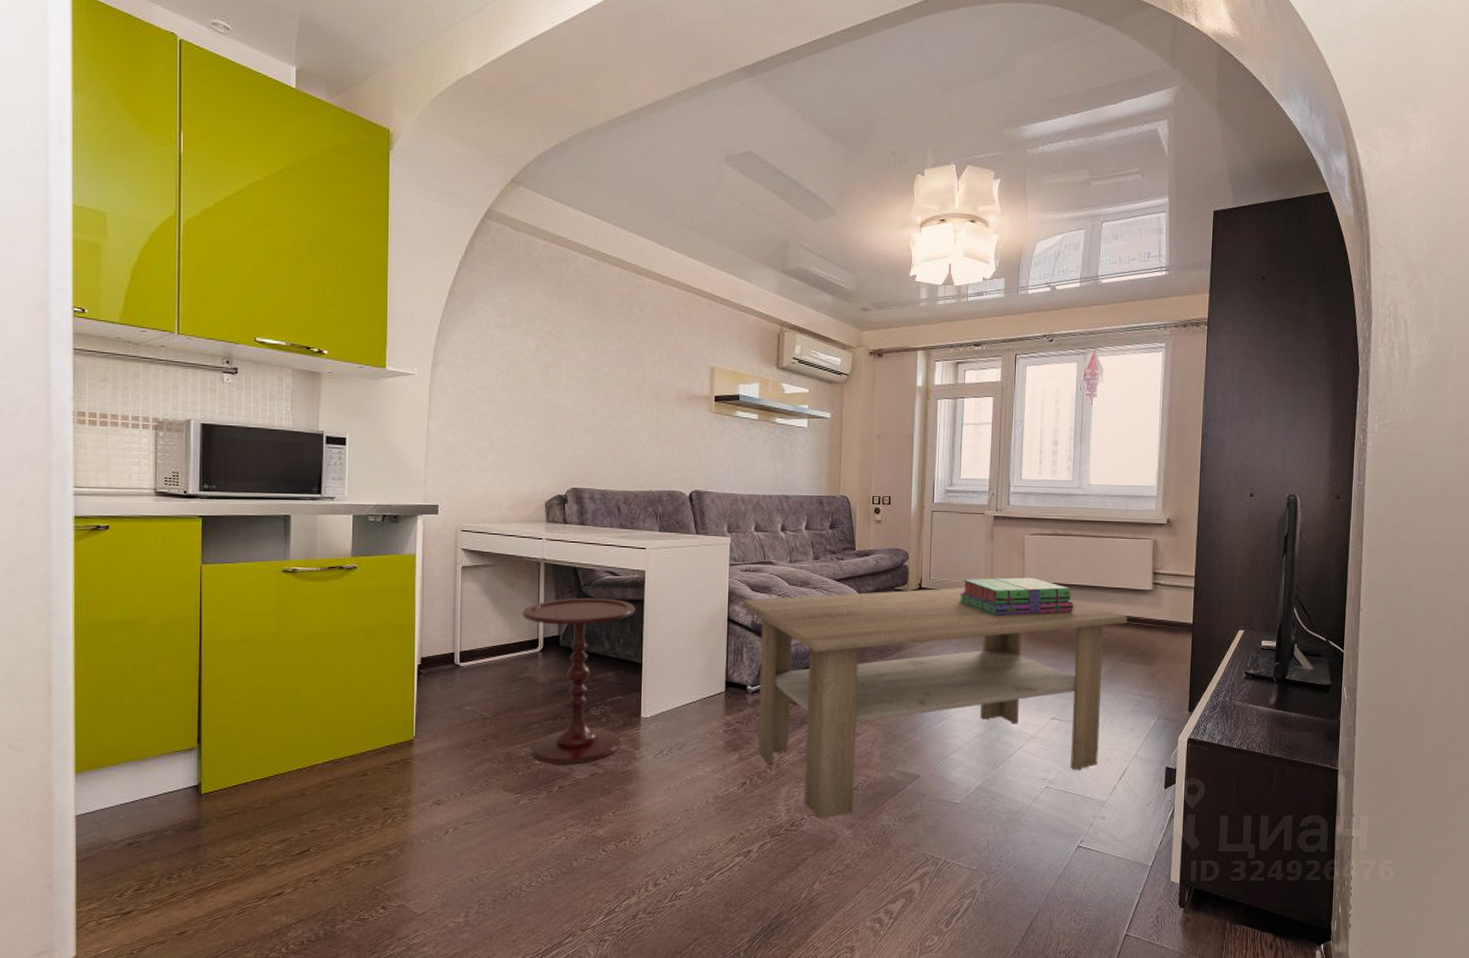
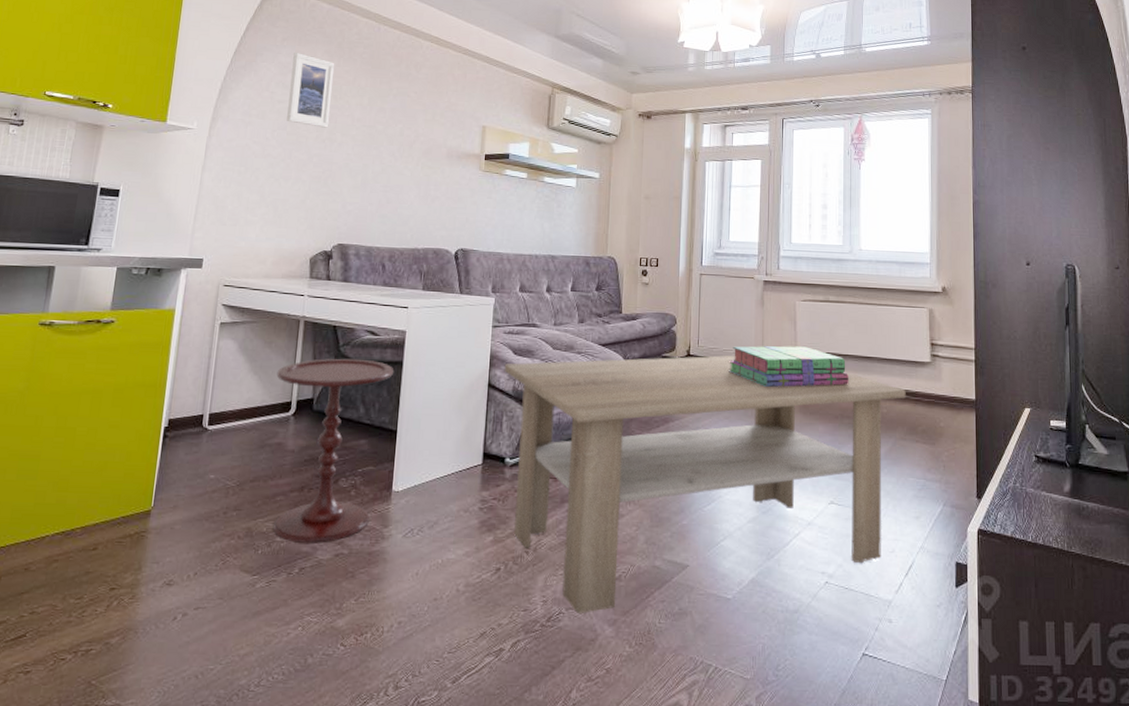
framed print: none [510,293,555,371] -> present [287,53,335,128]

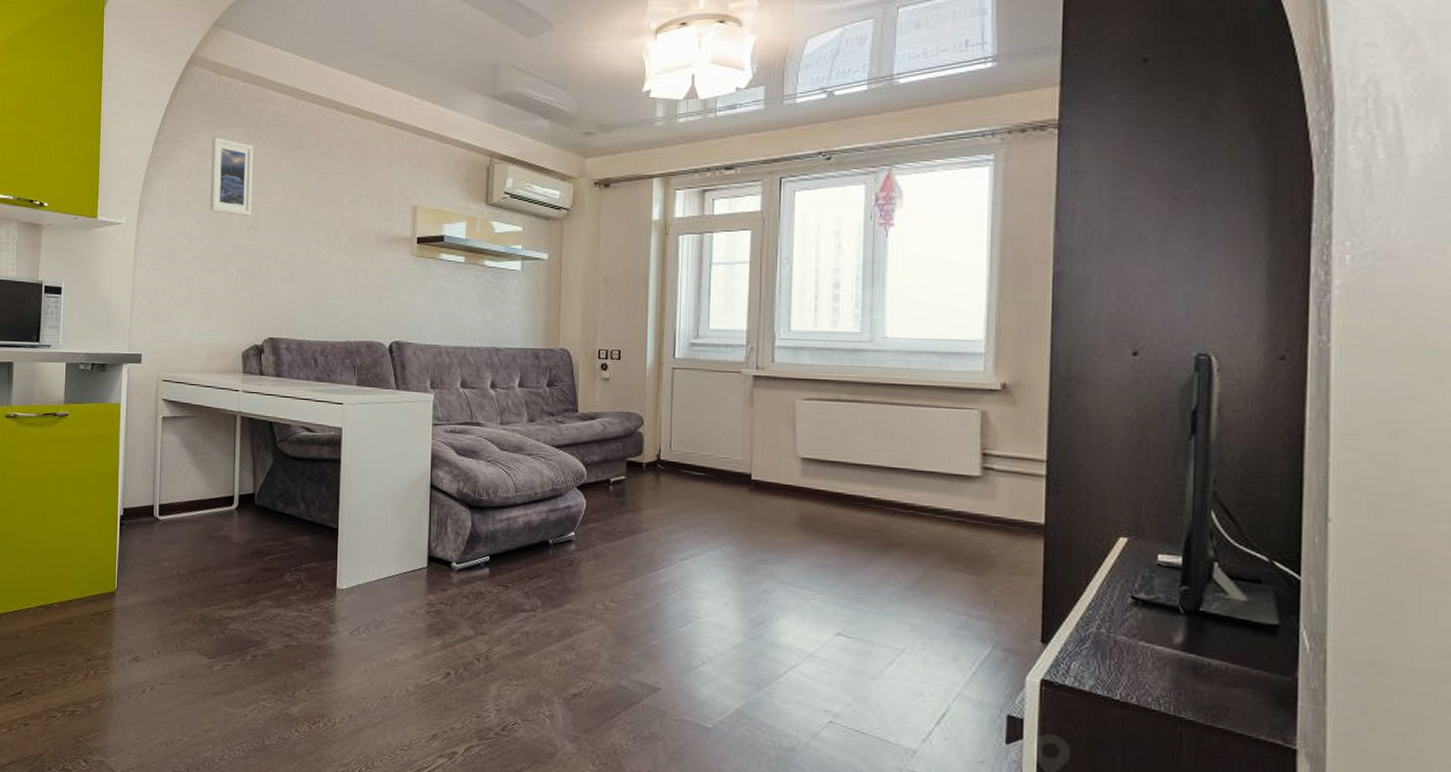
side table: present [272,358,394,543] -> none [218,454,332,634]
coffee table: present [504,355,906,615] -> none [447,461,944,727]
stack of books: present [729,346,850,388] -> none [708,451,866,501]

